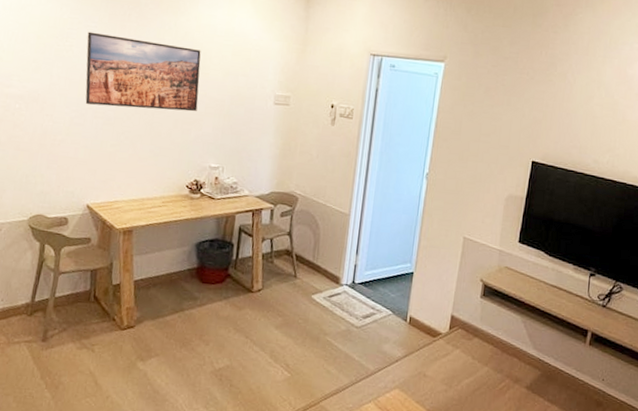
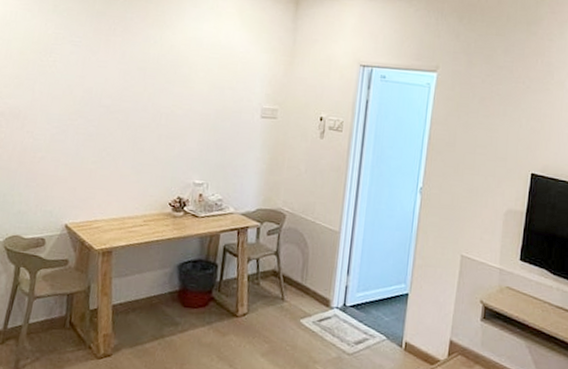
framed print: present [85,31,201,112] -> none [67,46,187,127]

